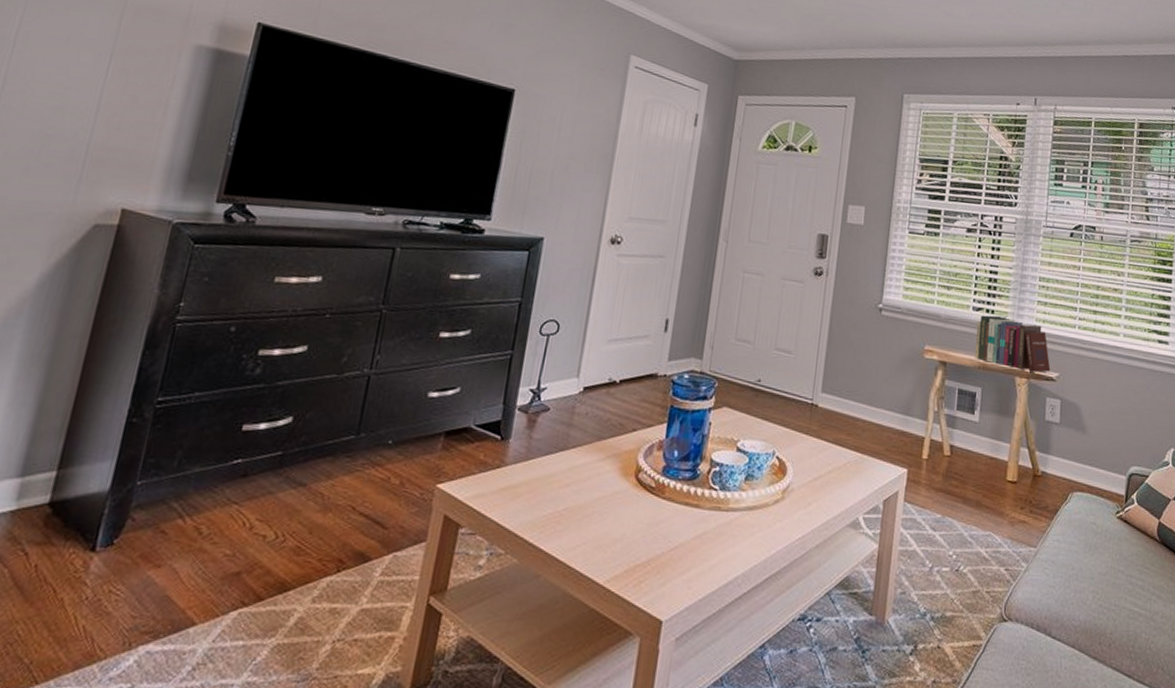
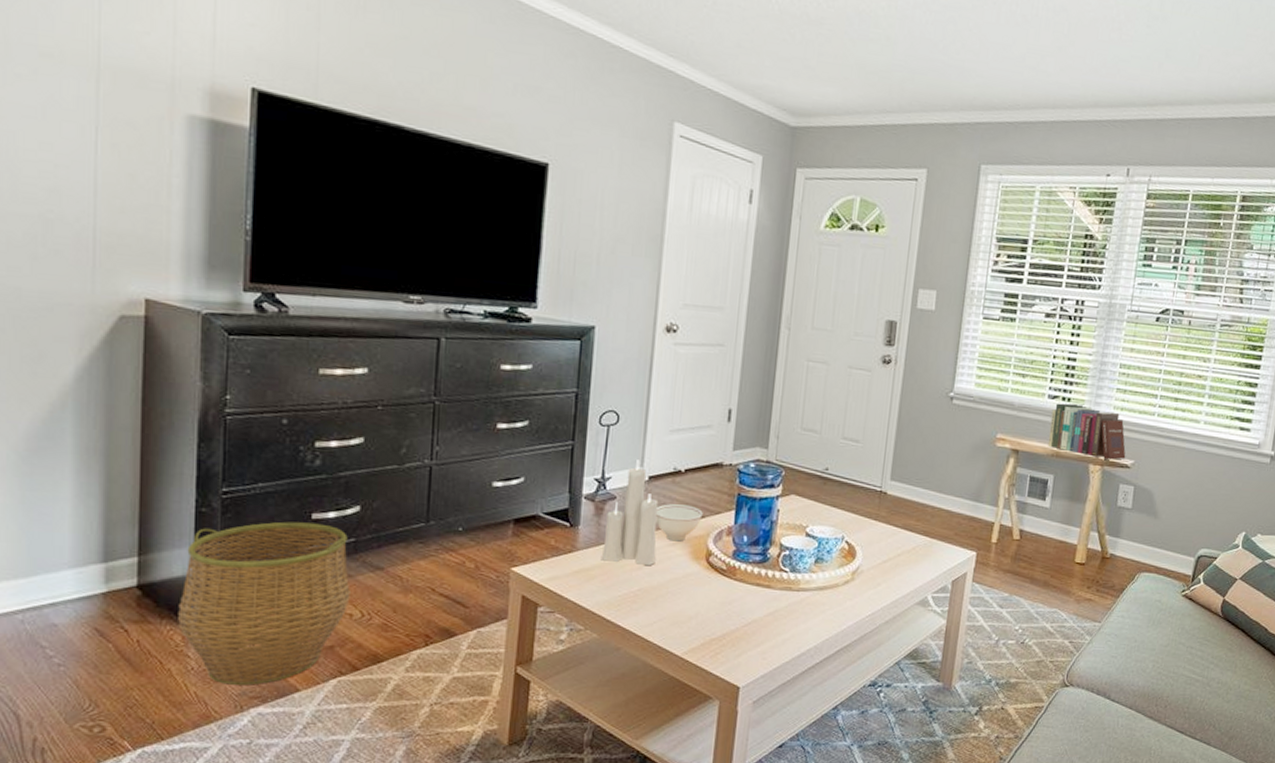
basket: none [81,433,275,618] -> present [178,521,351,685]
candle: none [528,370,592,483] -> present [600,460,659,566]
bowl: none [587,416,635,457] -> present [655,504,703,542]

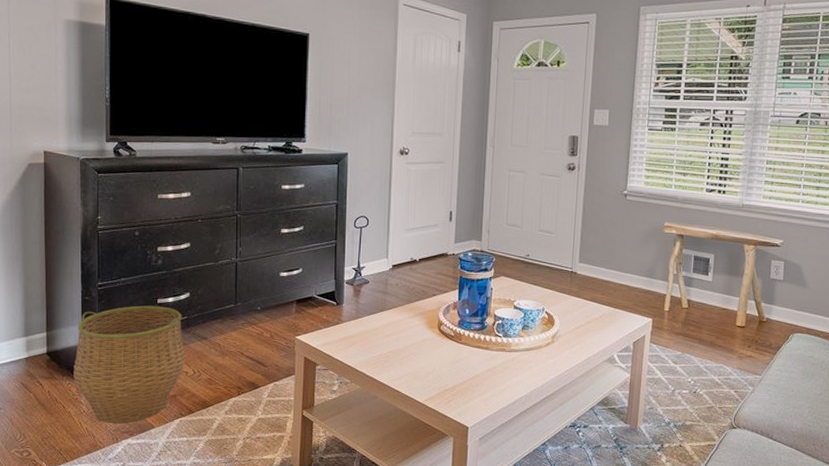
candle: present [600,460,659,566] -> none [360,253,401,334]
bowl: present [655,504,703,542] -> none [399,286,434,315]
books: present [1047,403,1126,460] -> none [707,195,776,240]

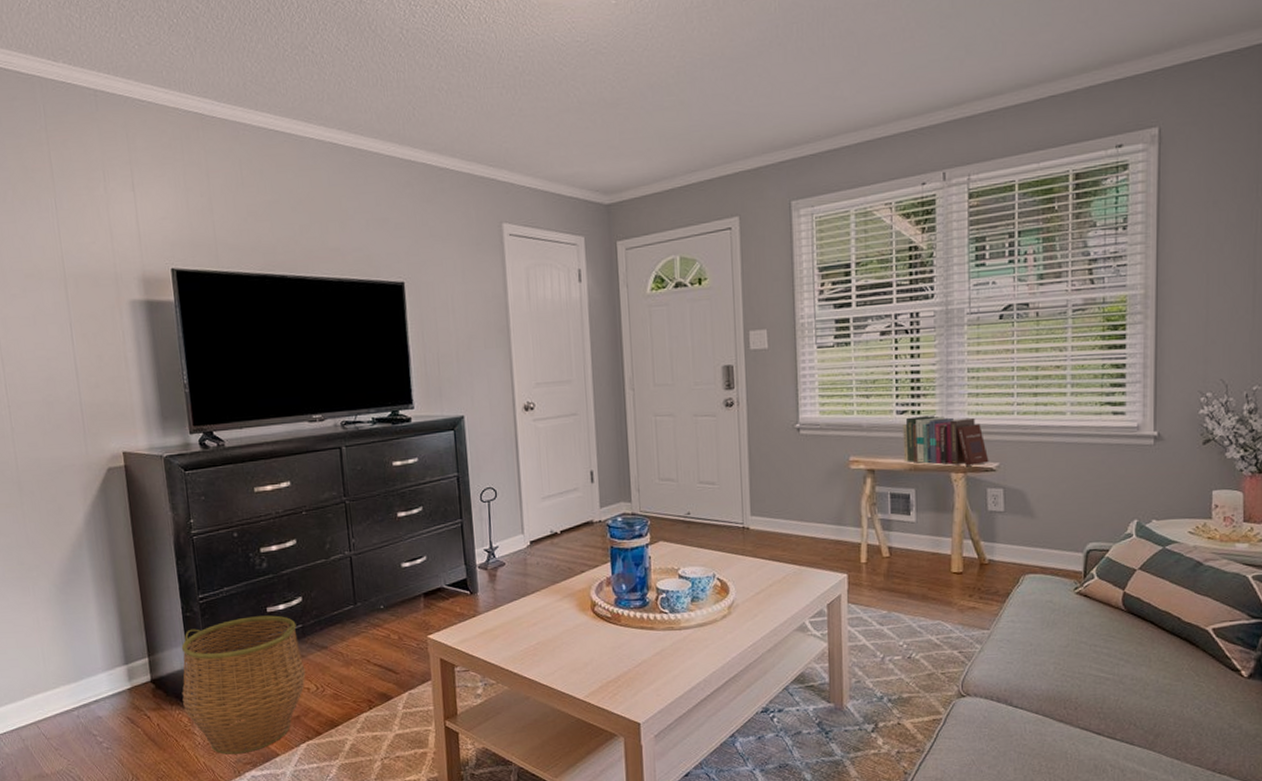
books: none [707,195,776,240] -> present [902,415,989,466]

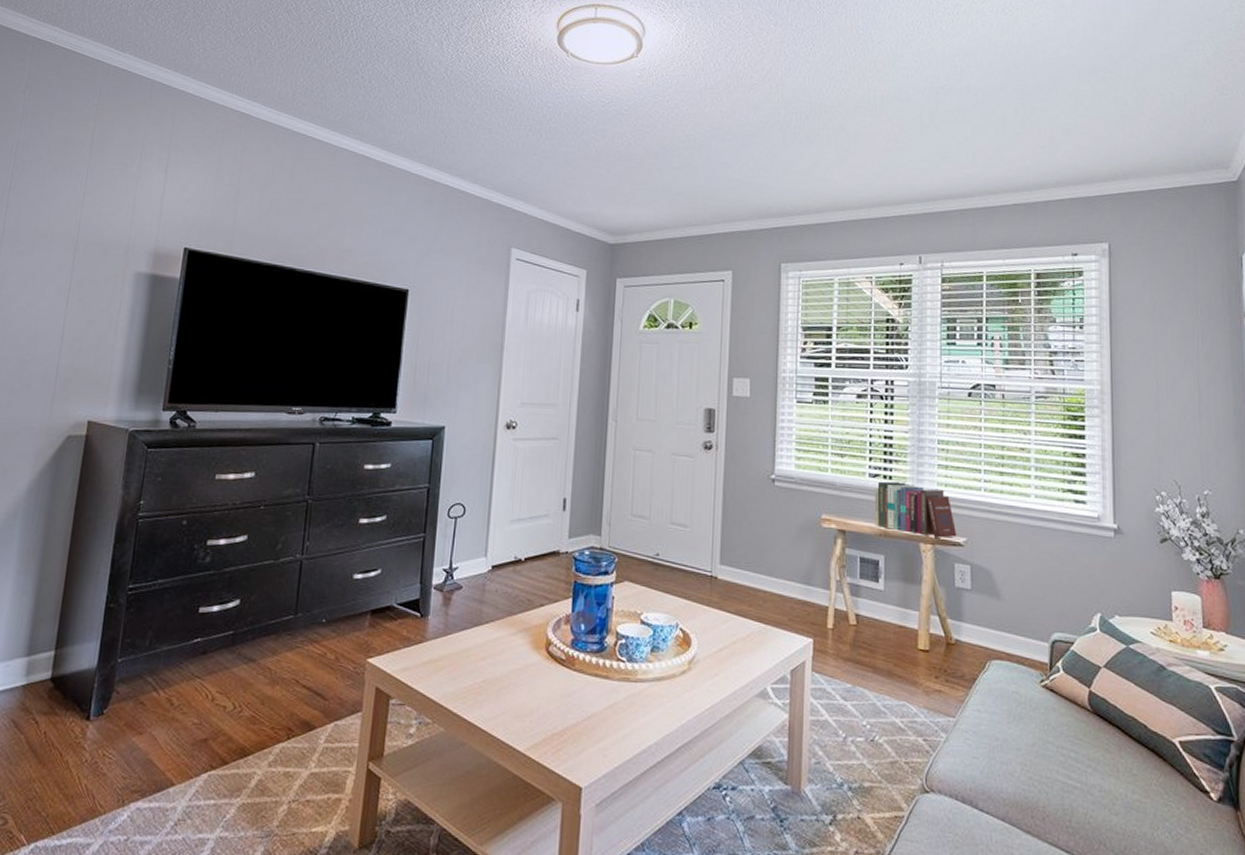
basket: present [181,615,306,754] -> none [79,615,227,779]

